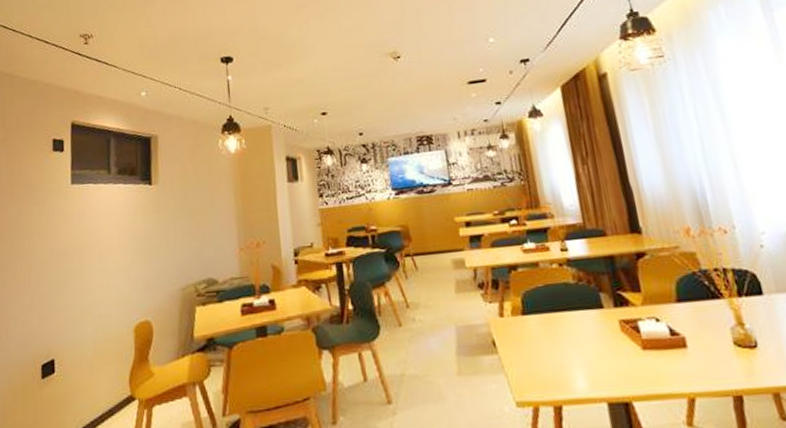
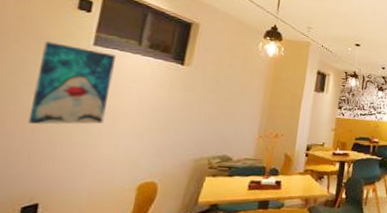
wall art: none [32,189,93,276] -> present [28,40,116,125]

